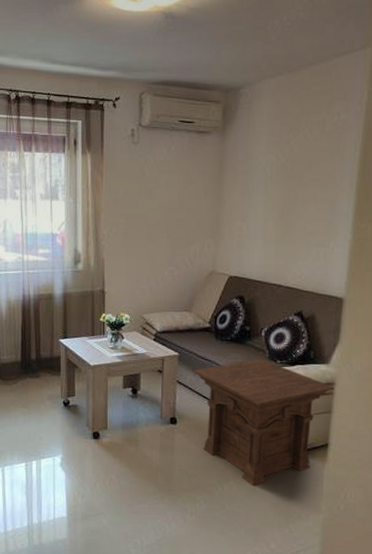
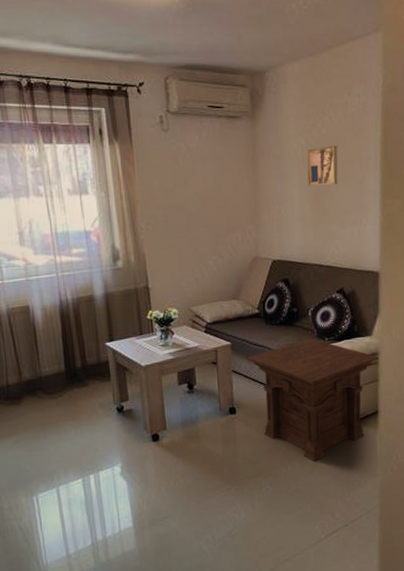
wall art: none [273,164,310,205] -> present [306,145,338,186]

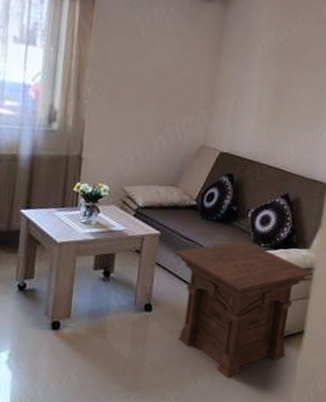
wall art: present [306,145,338,186] -> none [269,46,306,87]

